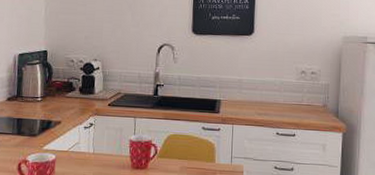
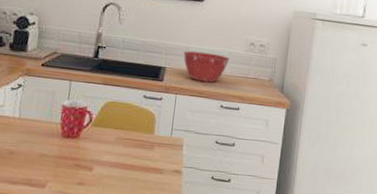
mixing bowl: none [236,83,282,111] -> present [183,51,230,83]

